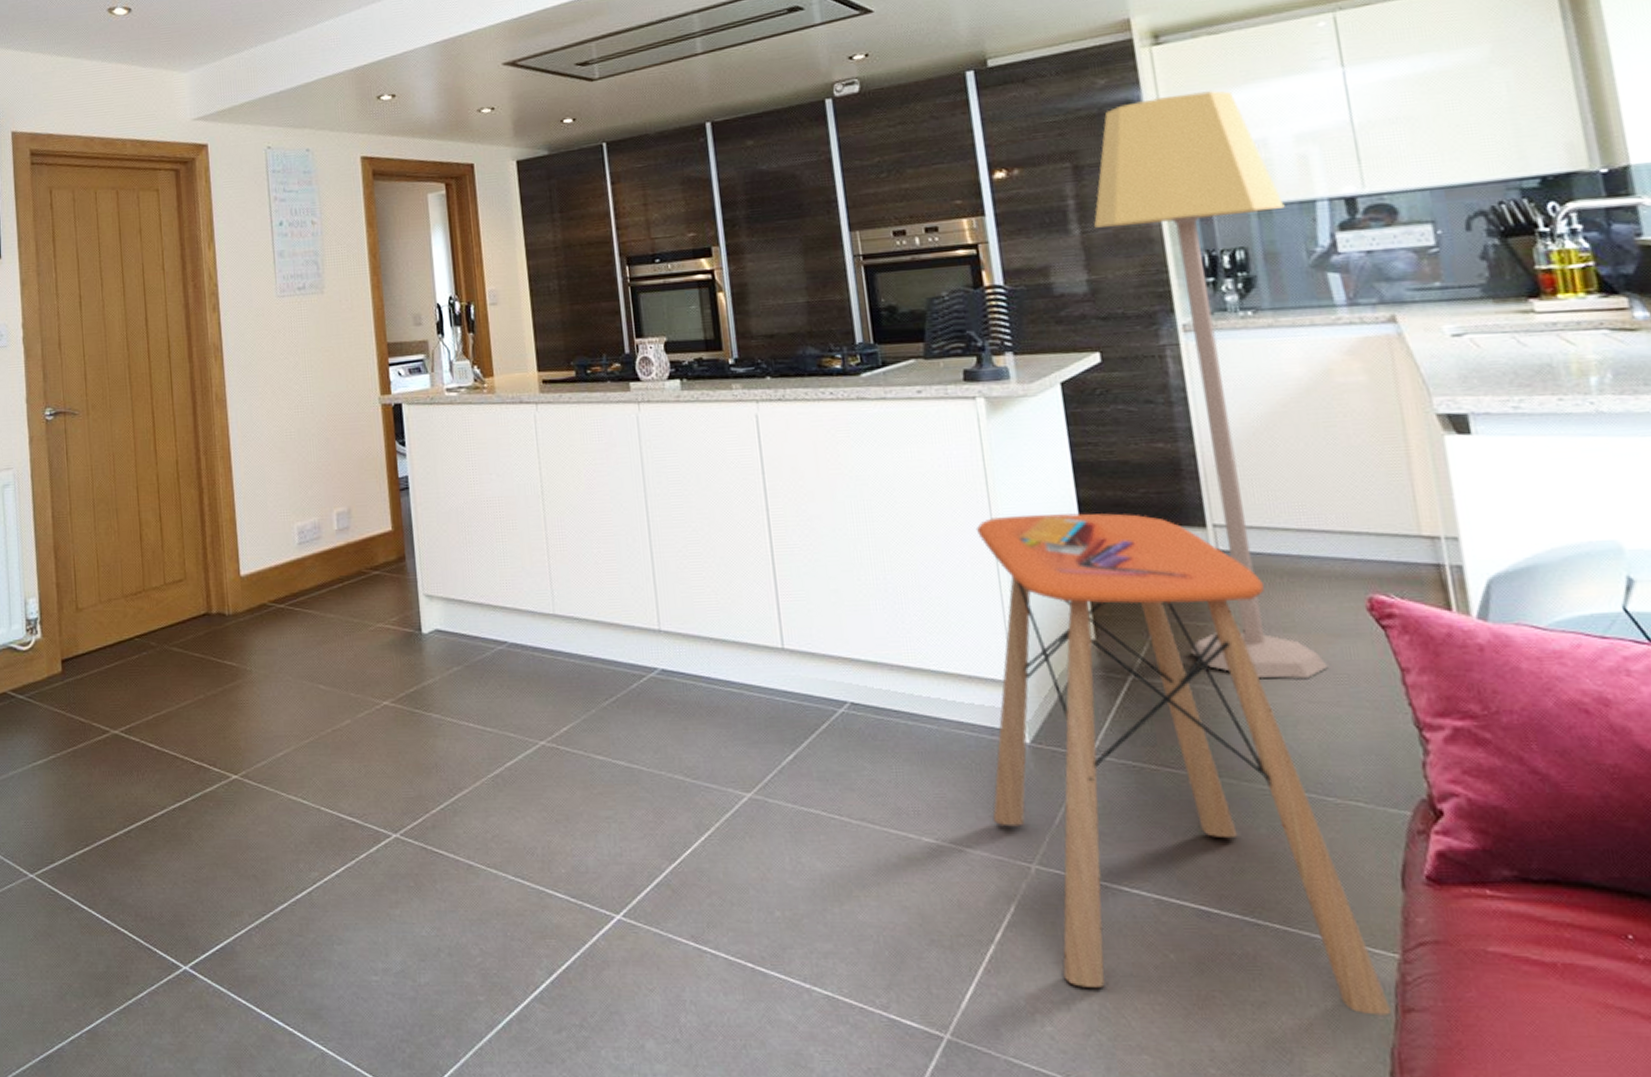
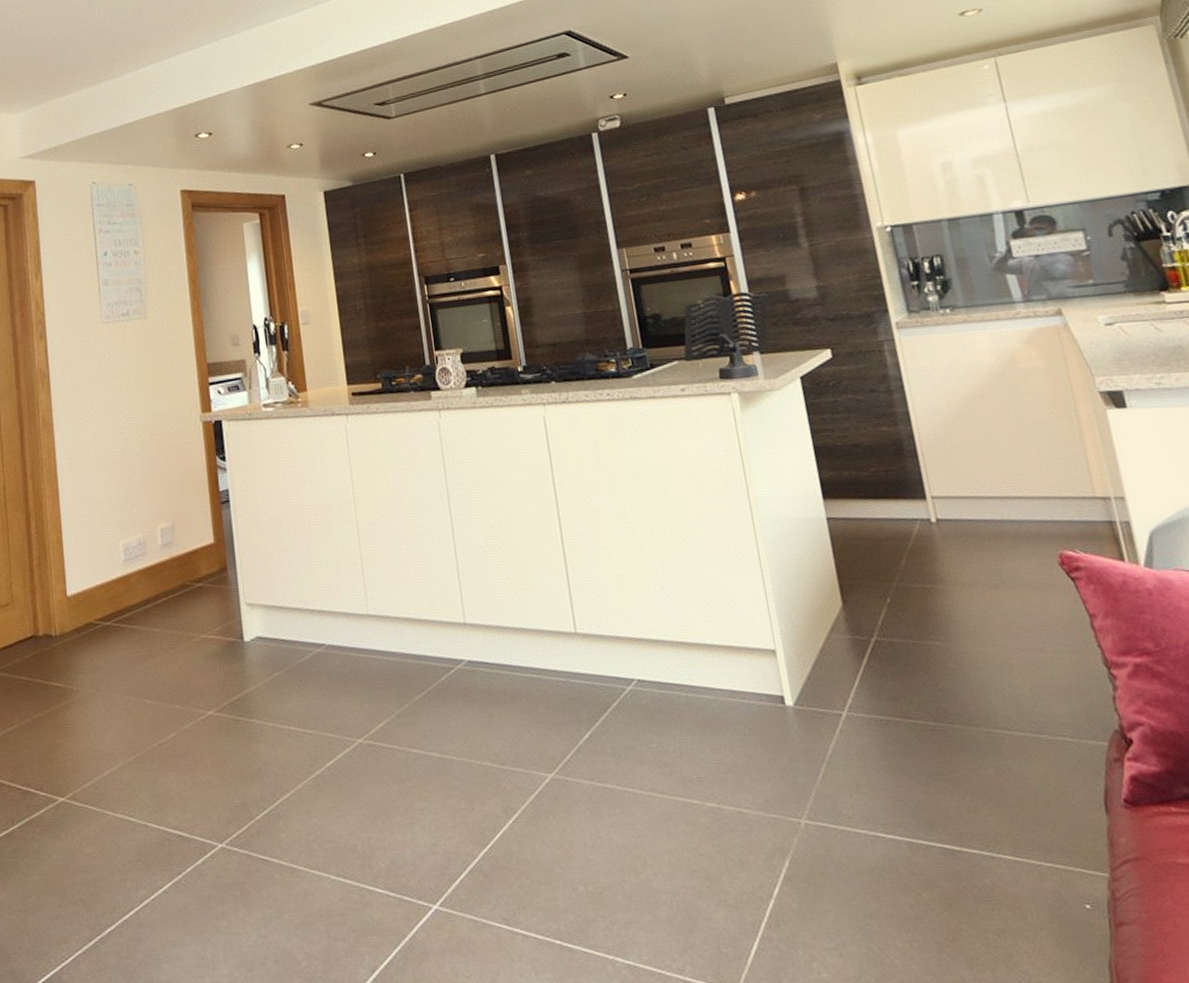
side table: present [975,513,1392,1016] -> none [737,491,1106,933]
lamp: present [1094,90,1328,680] -> none [819,123,1032,633]

